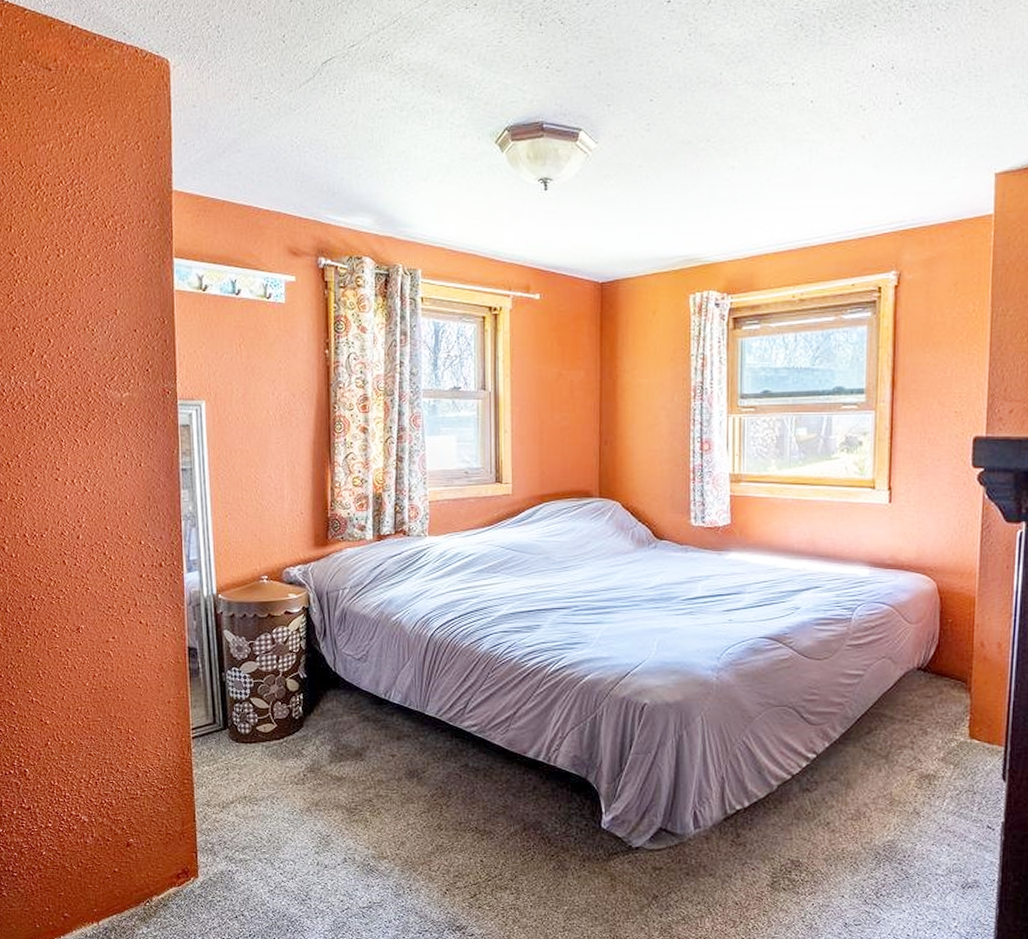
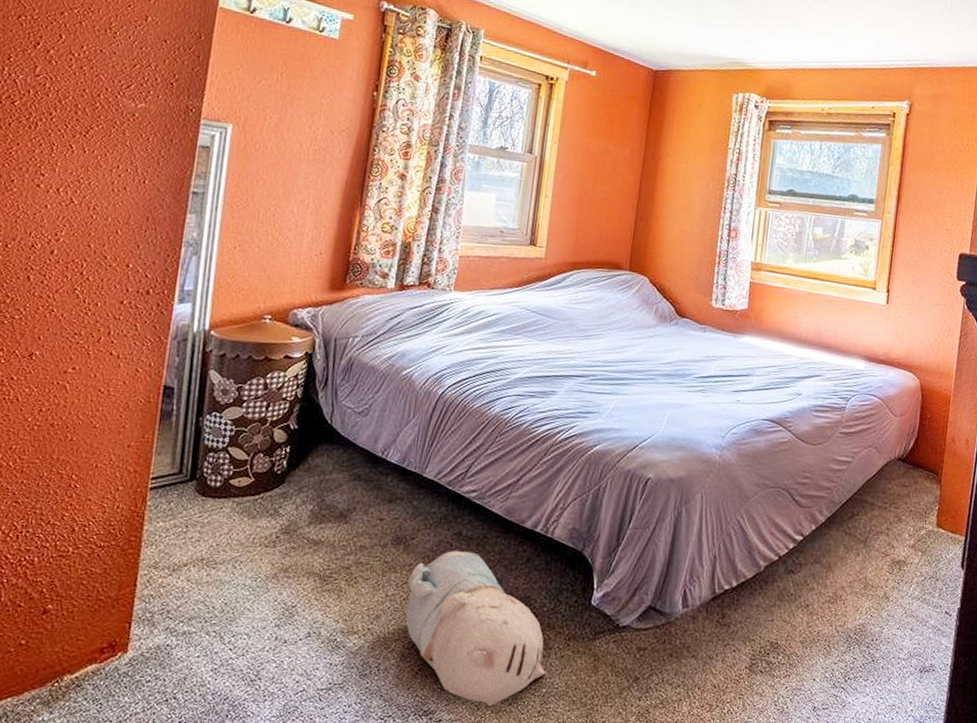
plush toy: none [425,781,565,923] -> present [405,550,546,707]

